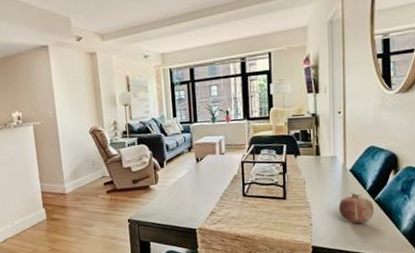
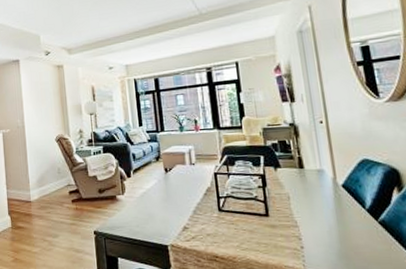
fruit: present [338,193,375,223] -> none [333,212,381,249]

